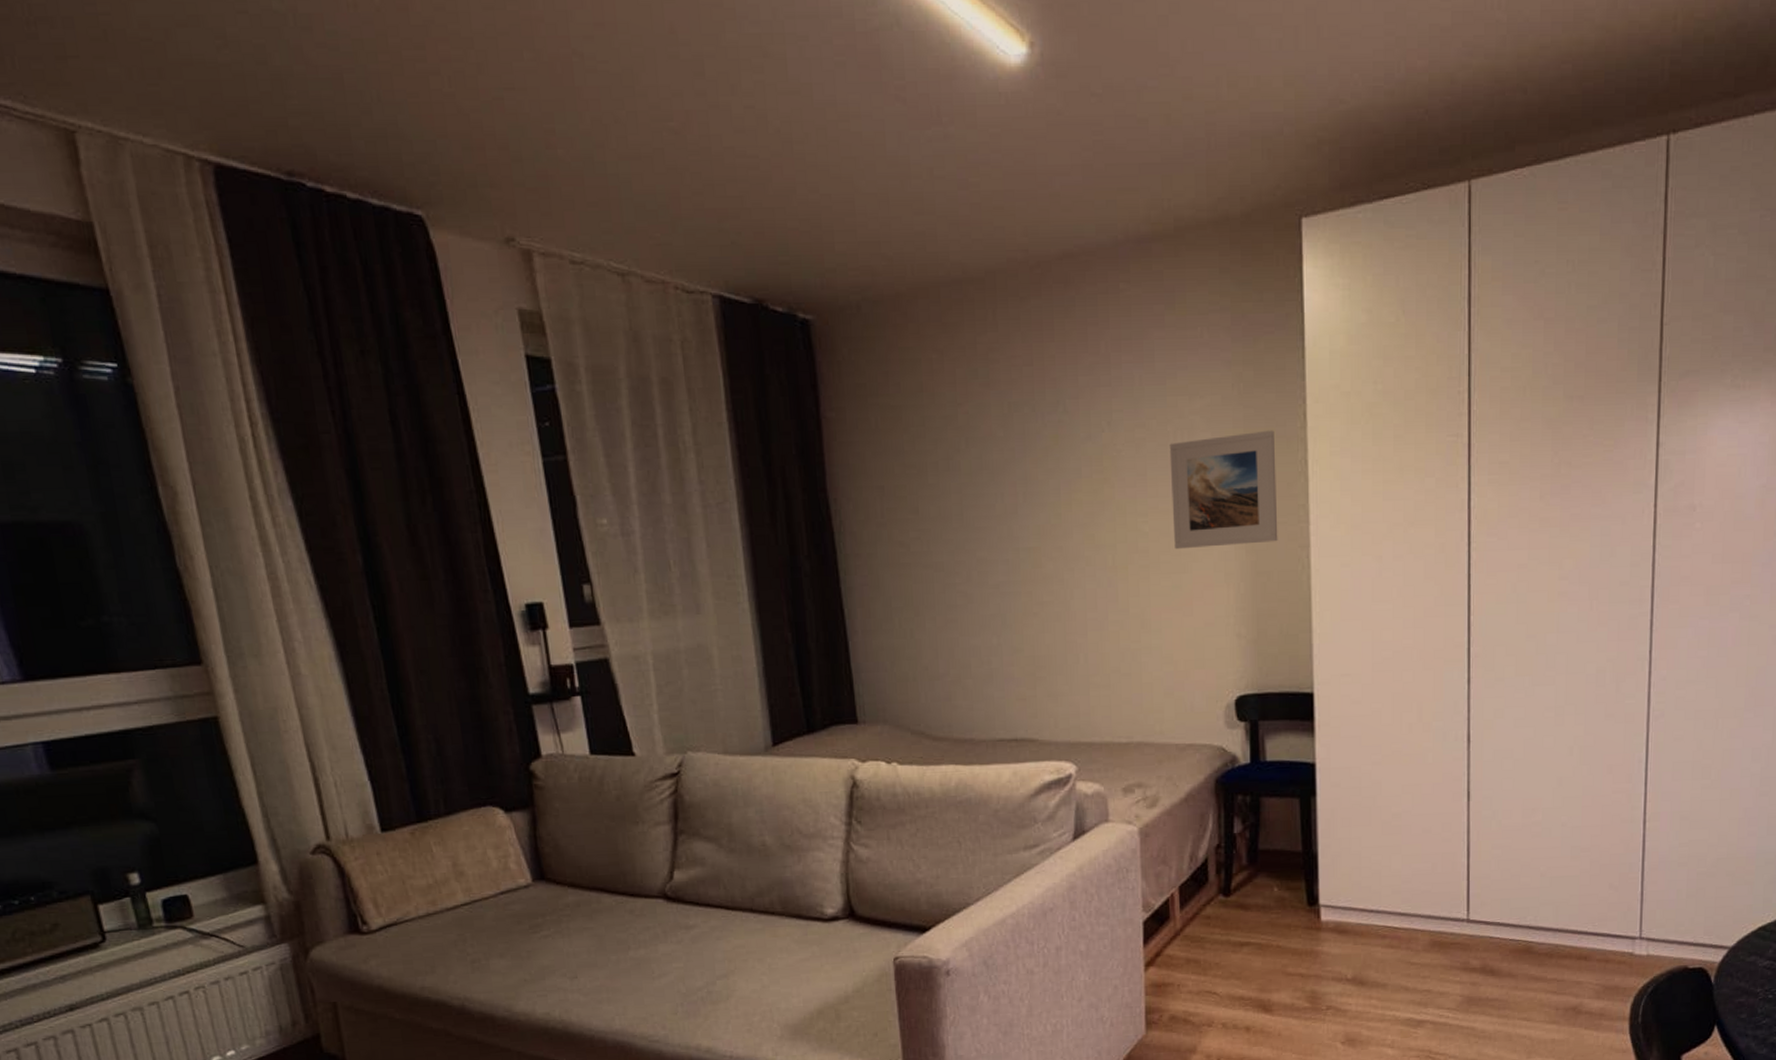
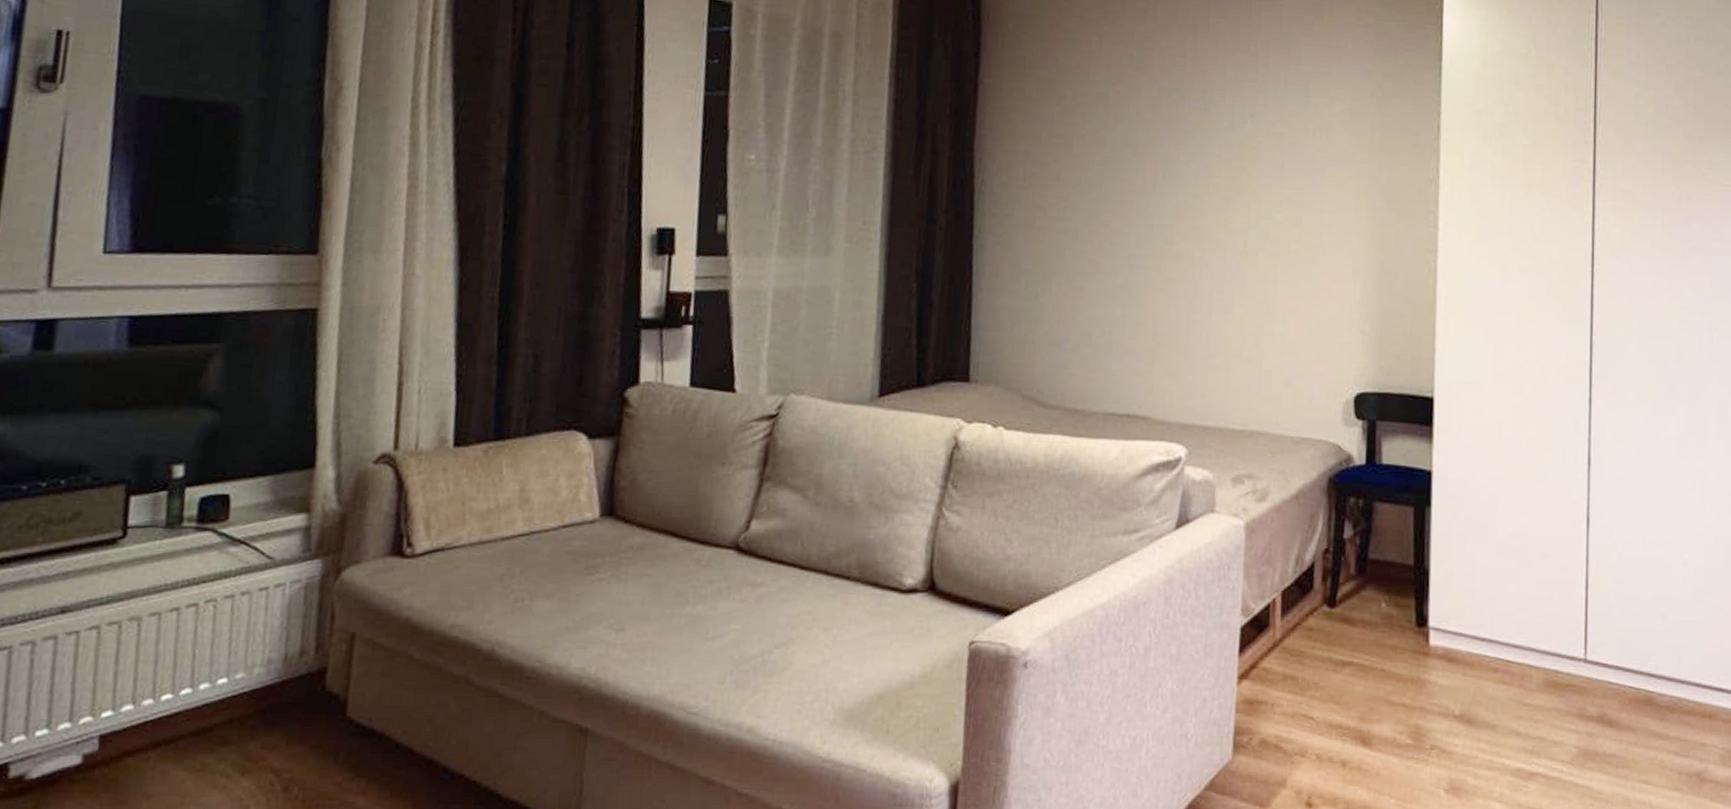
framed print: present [1169,430,1278,550] -> none [1305,138,1409,244]

